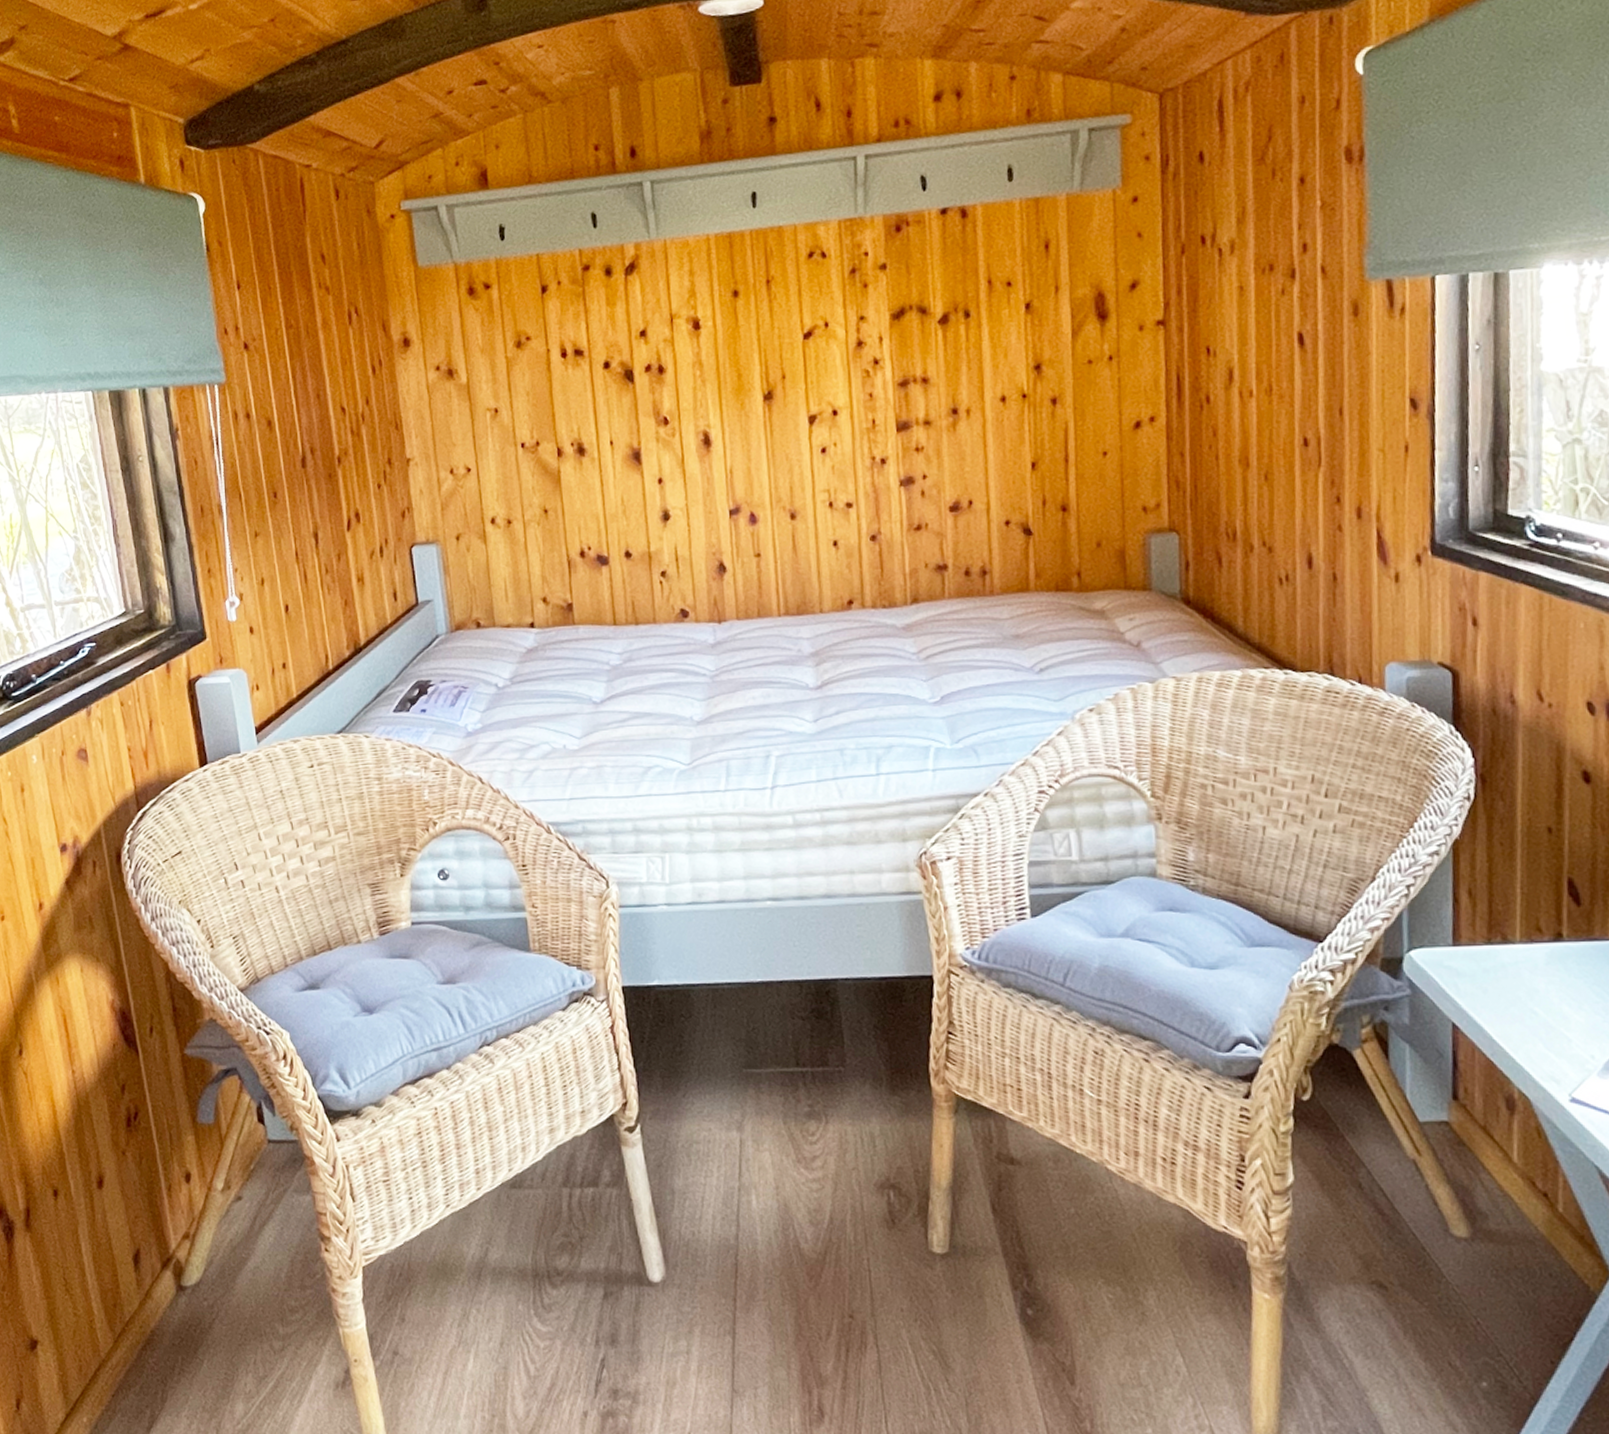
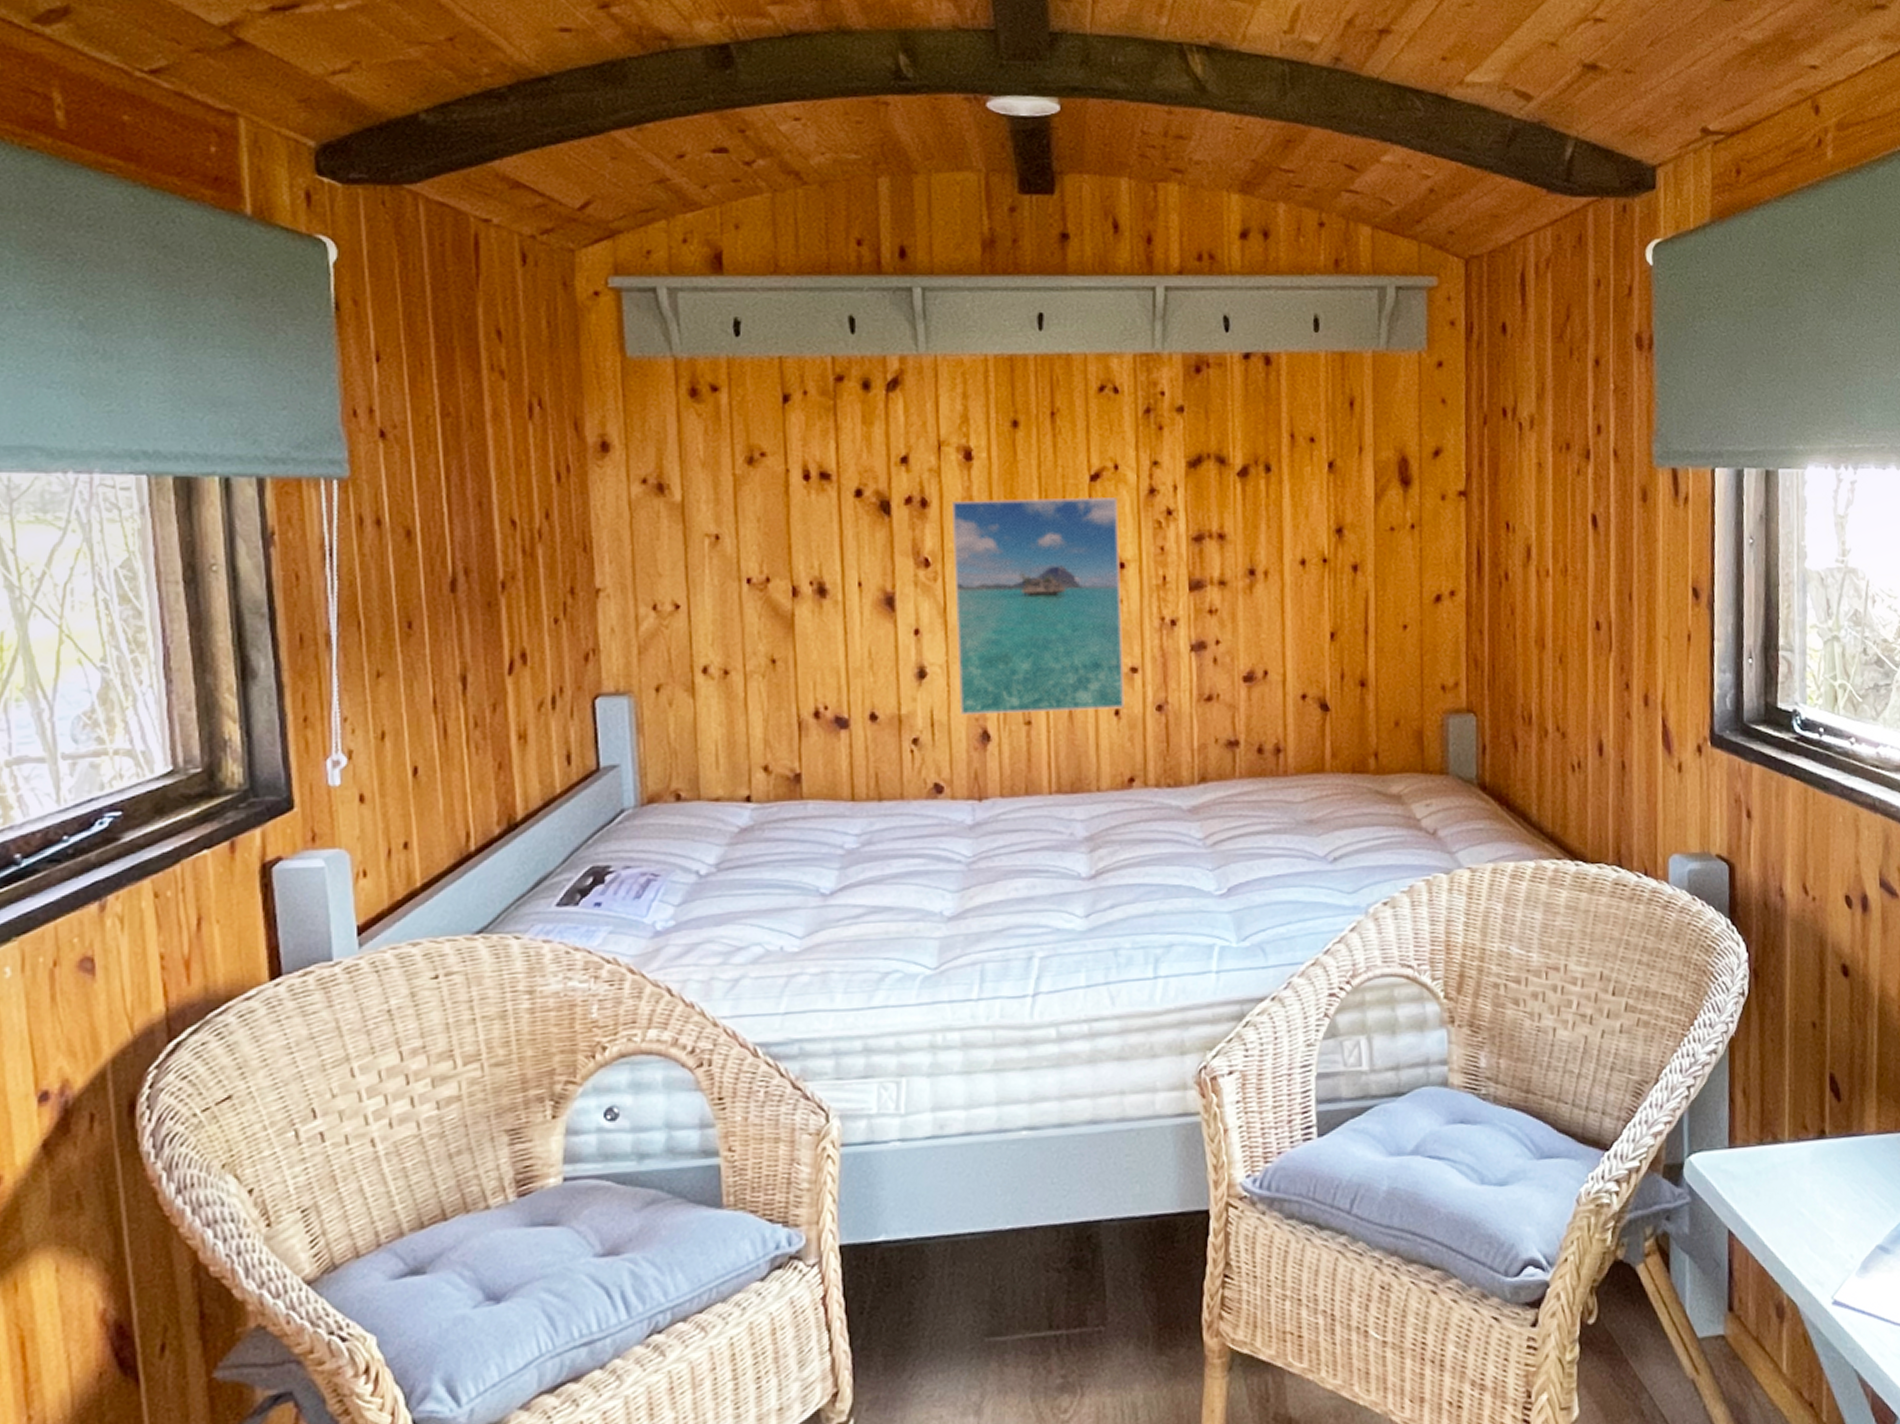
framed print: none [684,352,842,550] -> present [951,496,1125,715]

